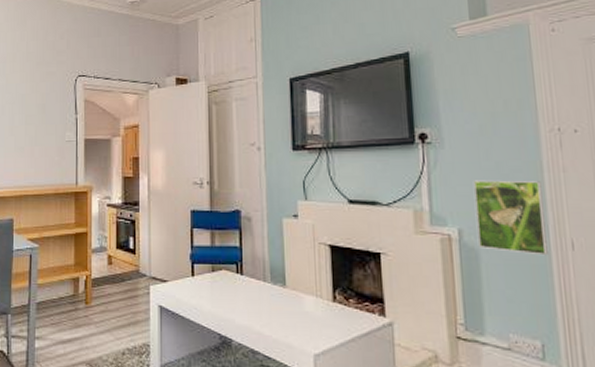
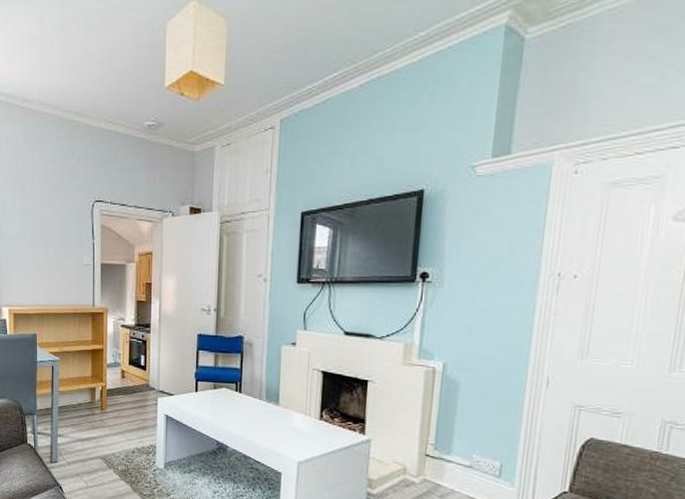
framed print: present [473,180,548,256] -> none [459,319,531,391]

